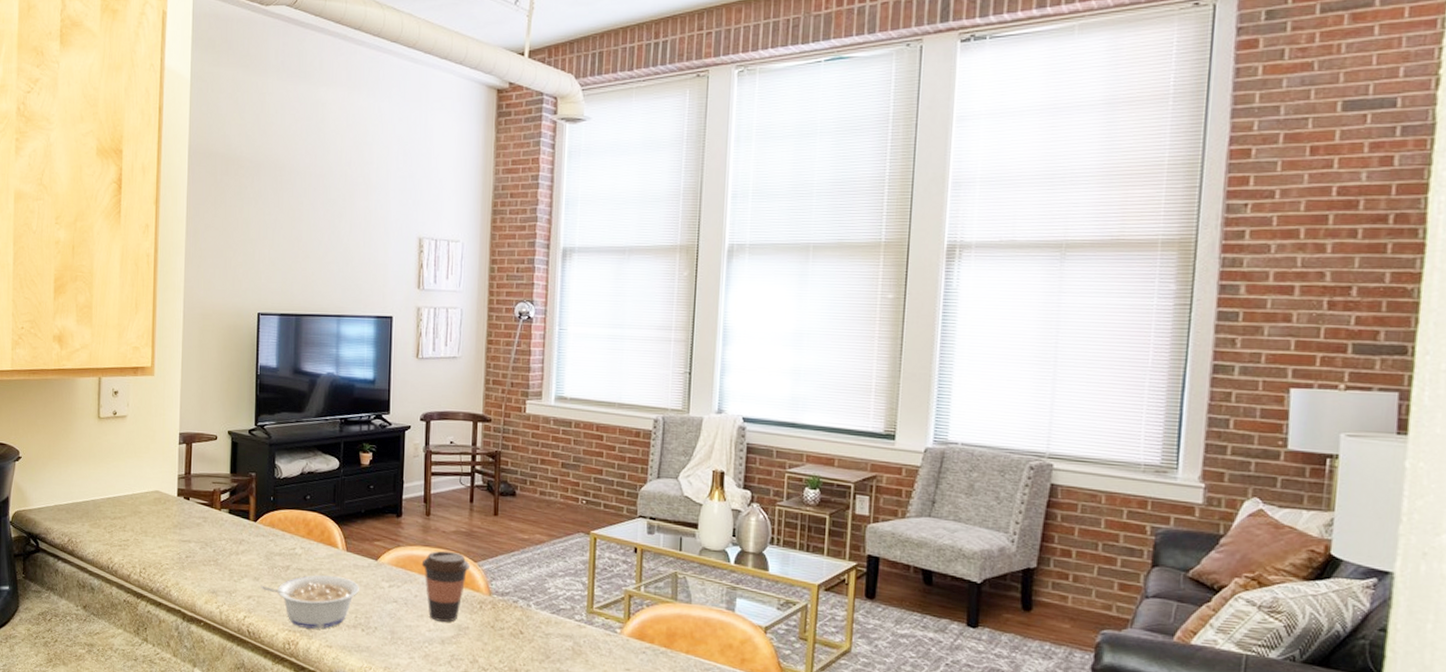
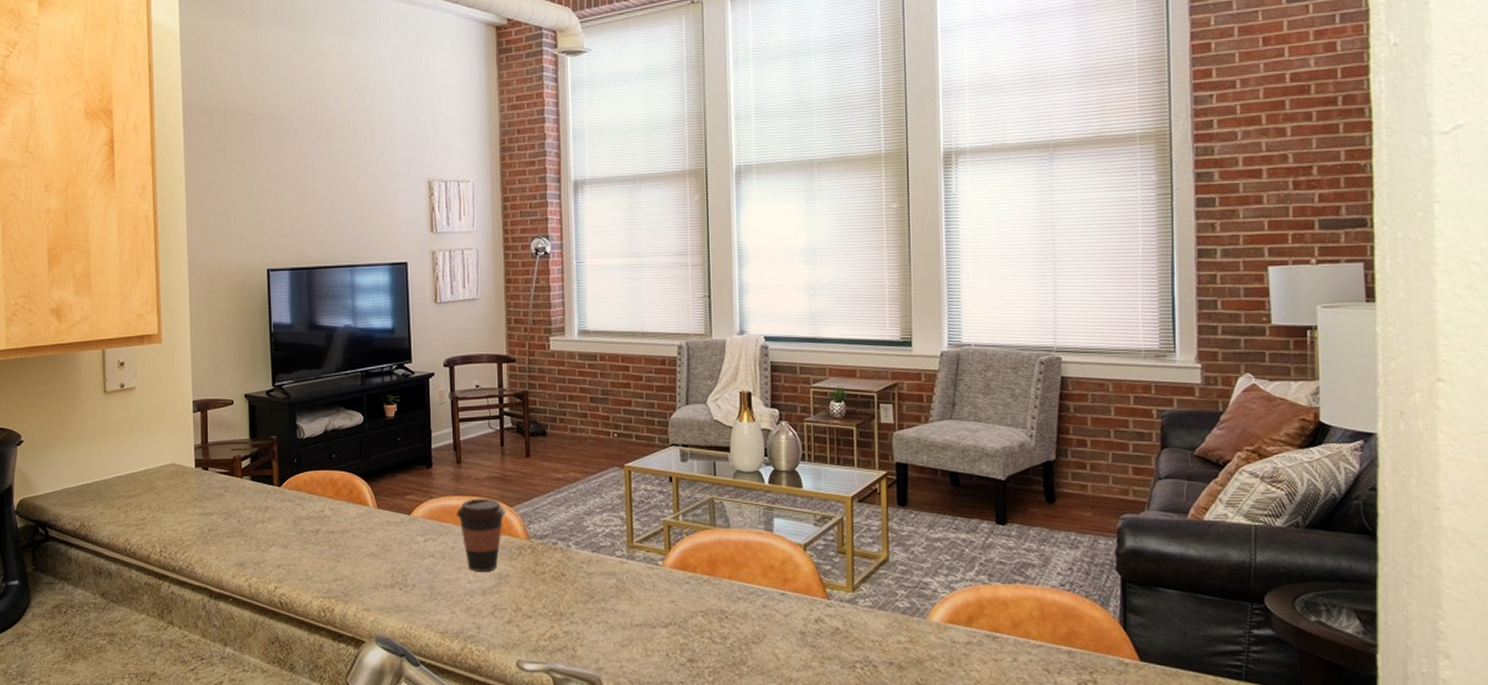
legume: present [260,575,359,629] -> none [290,536,394,593]

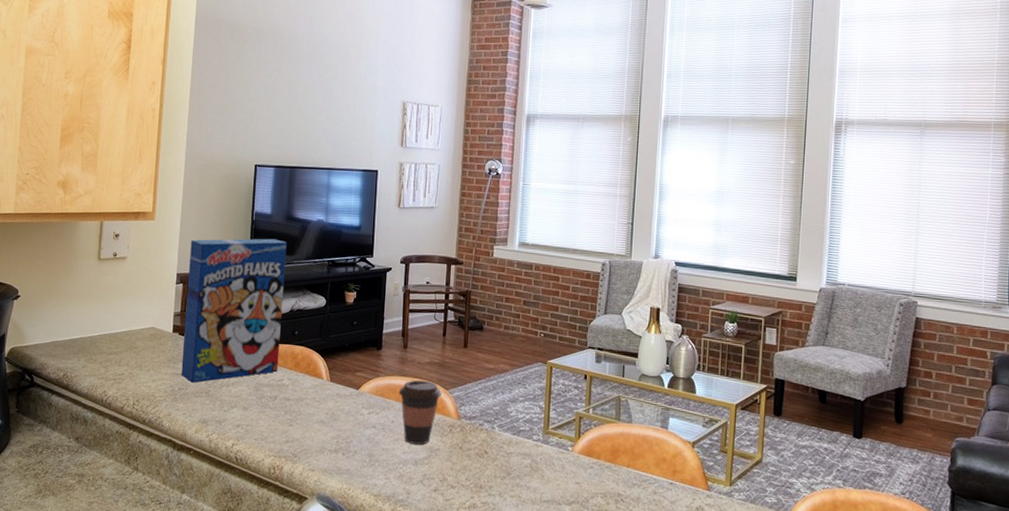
cereal box: none [204,352,317,522] -> present [181,238,287,383]

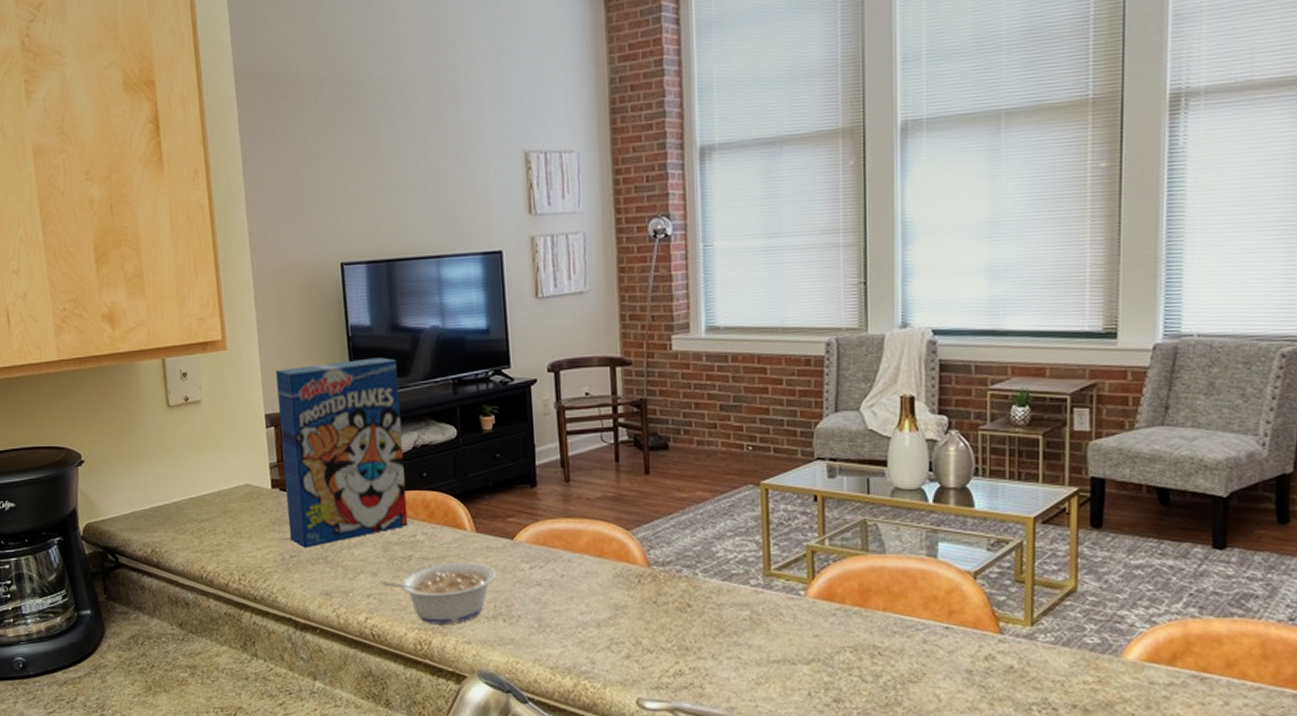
legume: none [249,404,341,454] -> present [380,563,496,624]
coffee cup: present [398,379,442,445] -> none [565,520,622,602]

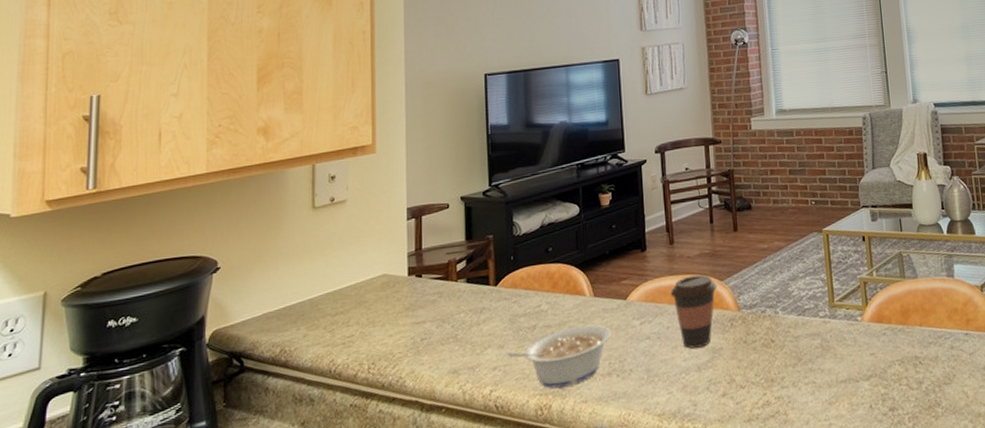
cereal box: present [276,357,408,548] -> none [420,150,534,330]
coffee cup: none [565,520,622,602] -> present [670,274,717,349]

